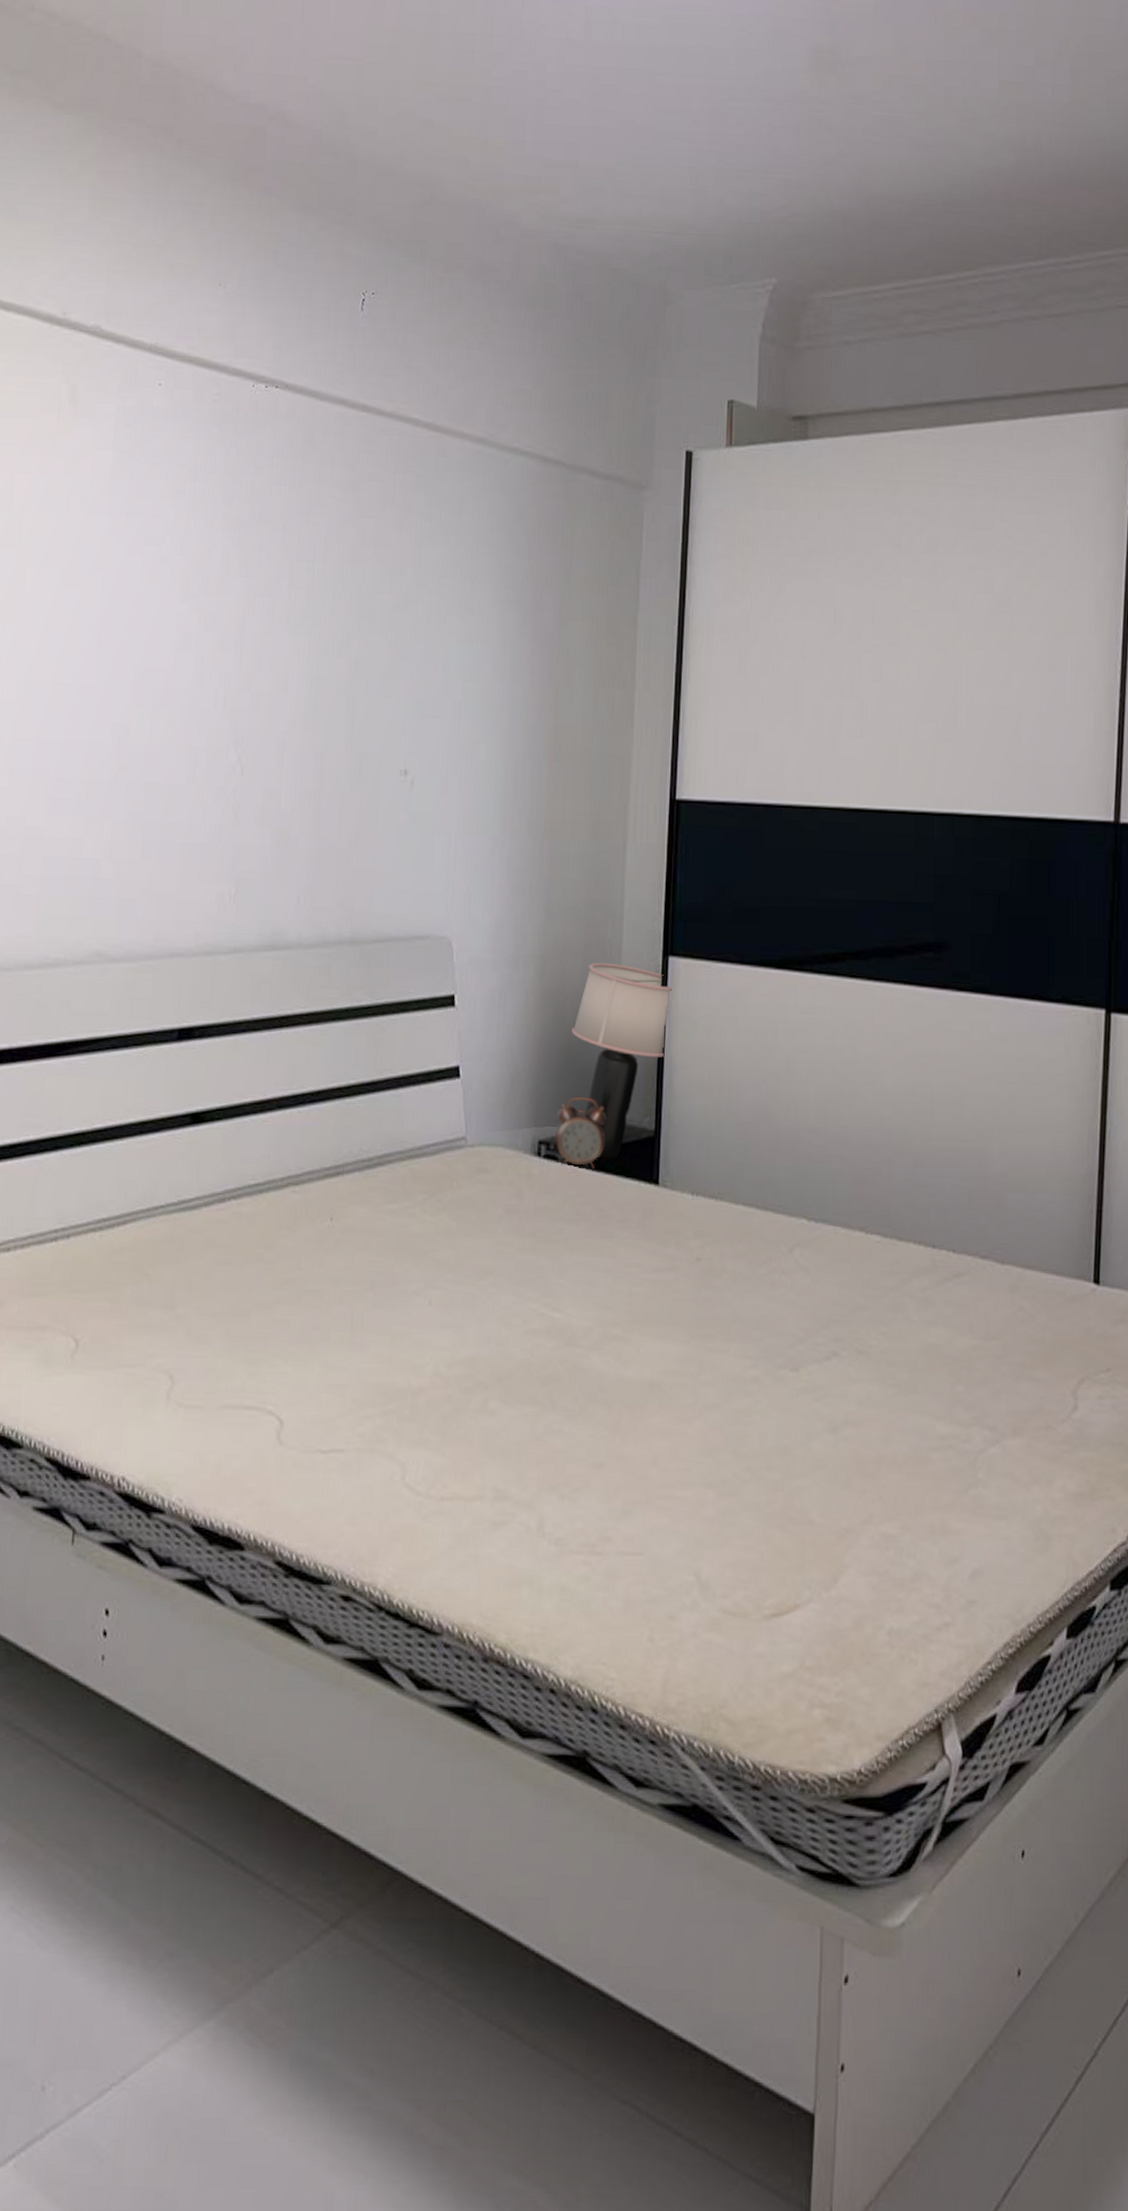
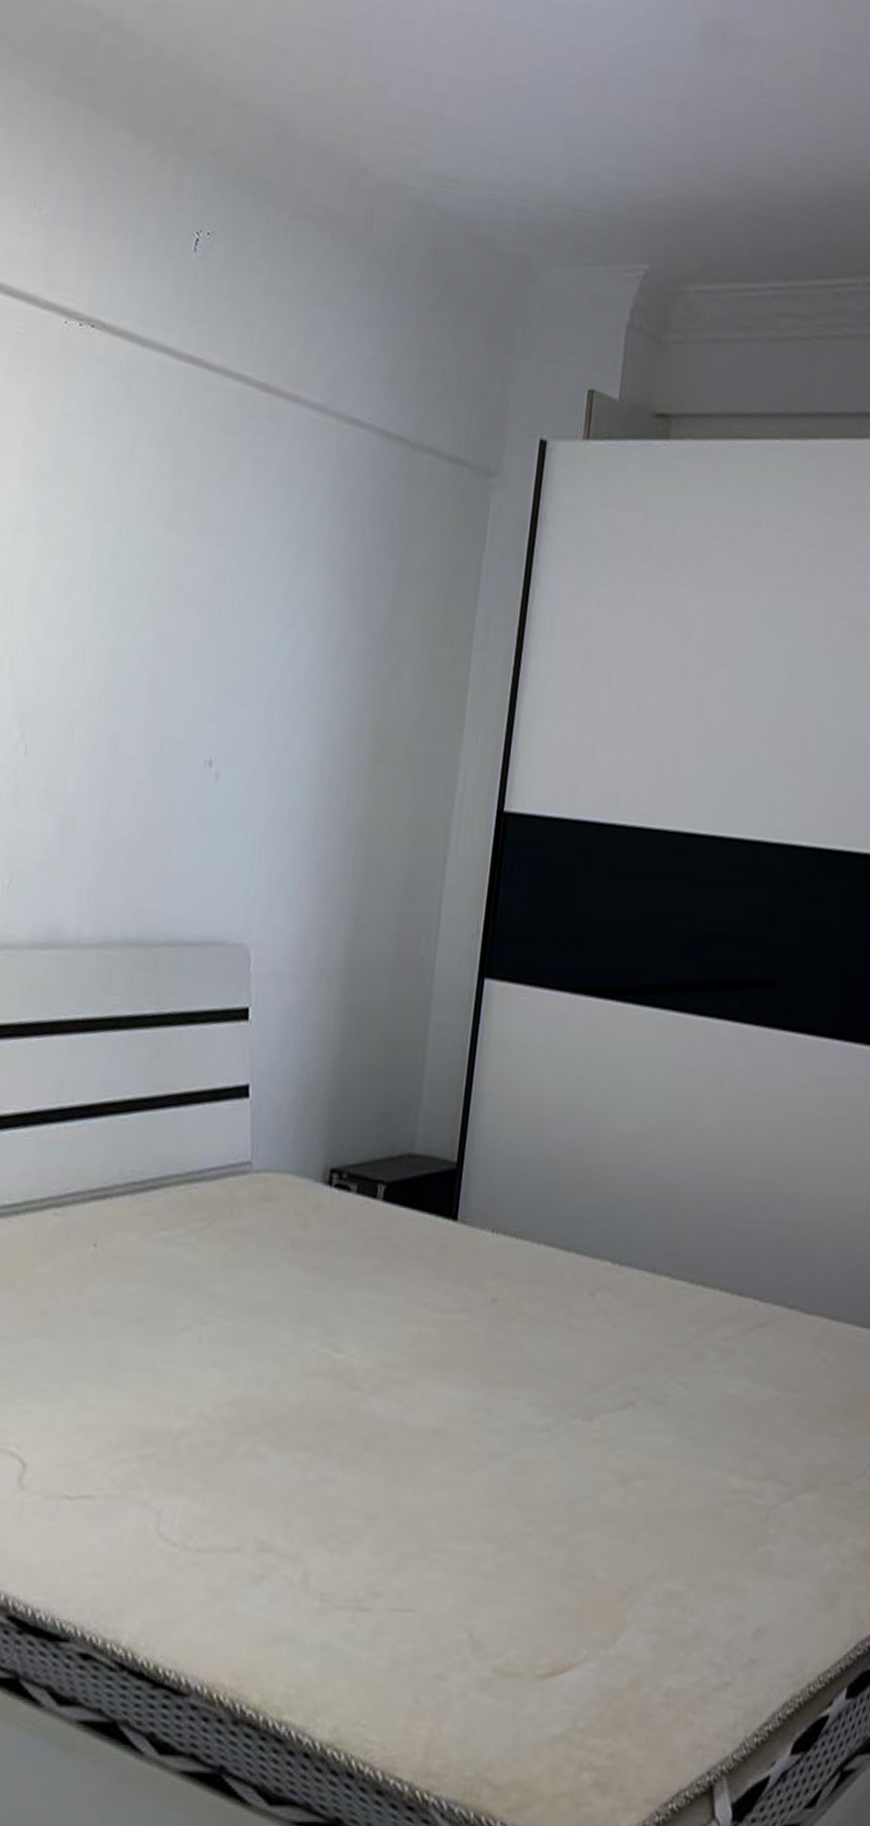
alarm clock: present [555,1096,606,1169] -> none [348,1123,406,1201]
table lamp: present [572,962,673,1159] -> none [374,980,487,1192]

